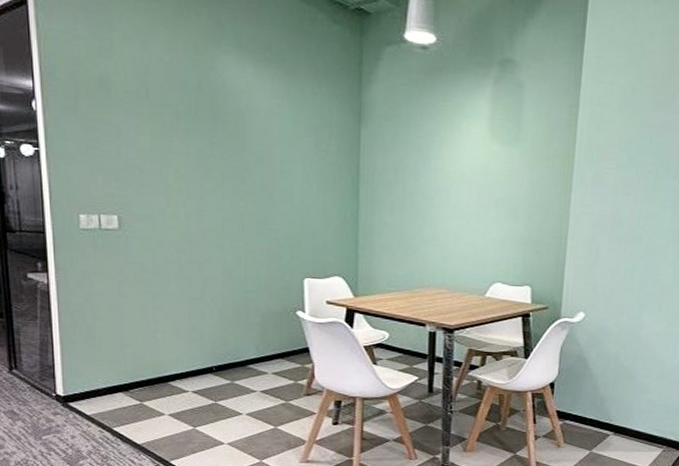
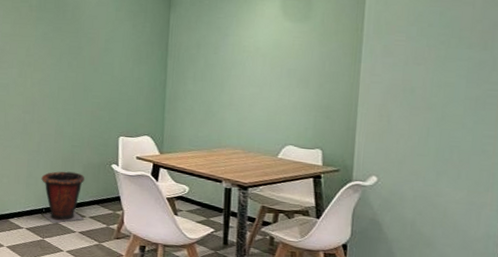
waste bin: none [208,321,266,383] -> present [41,171,85,223]

